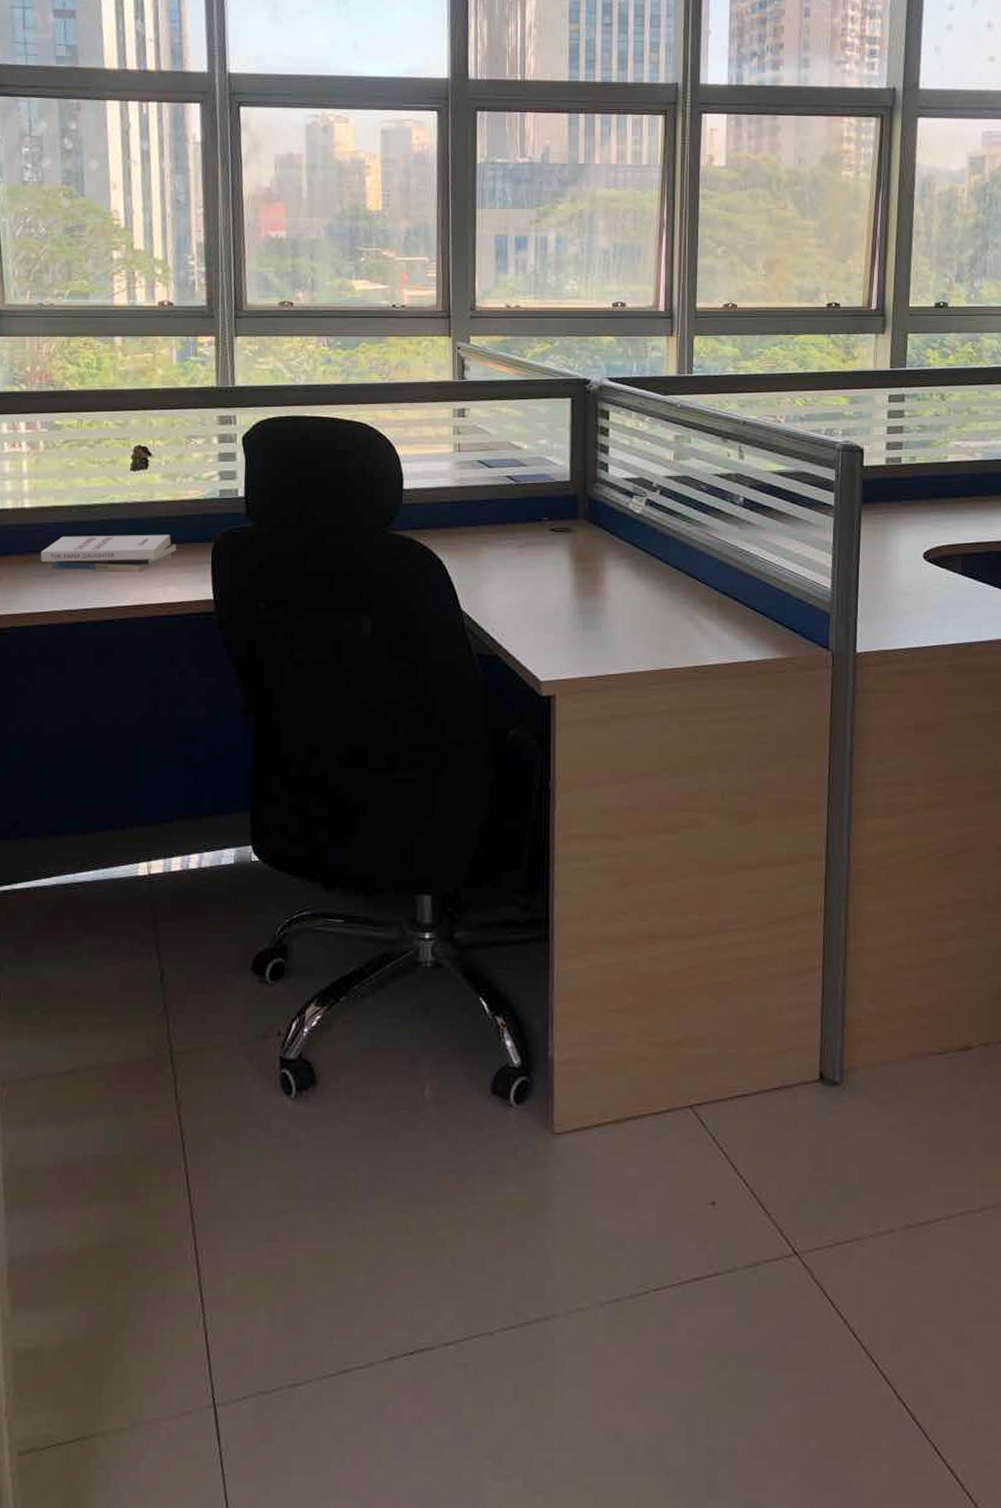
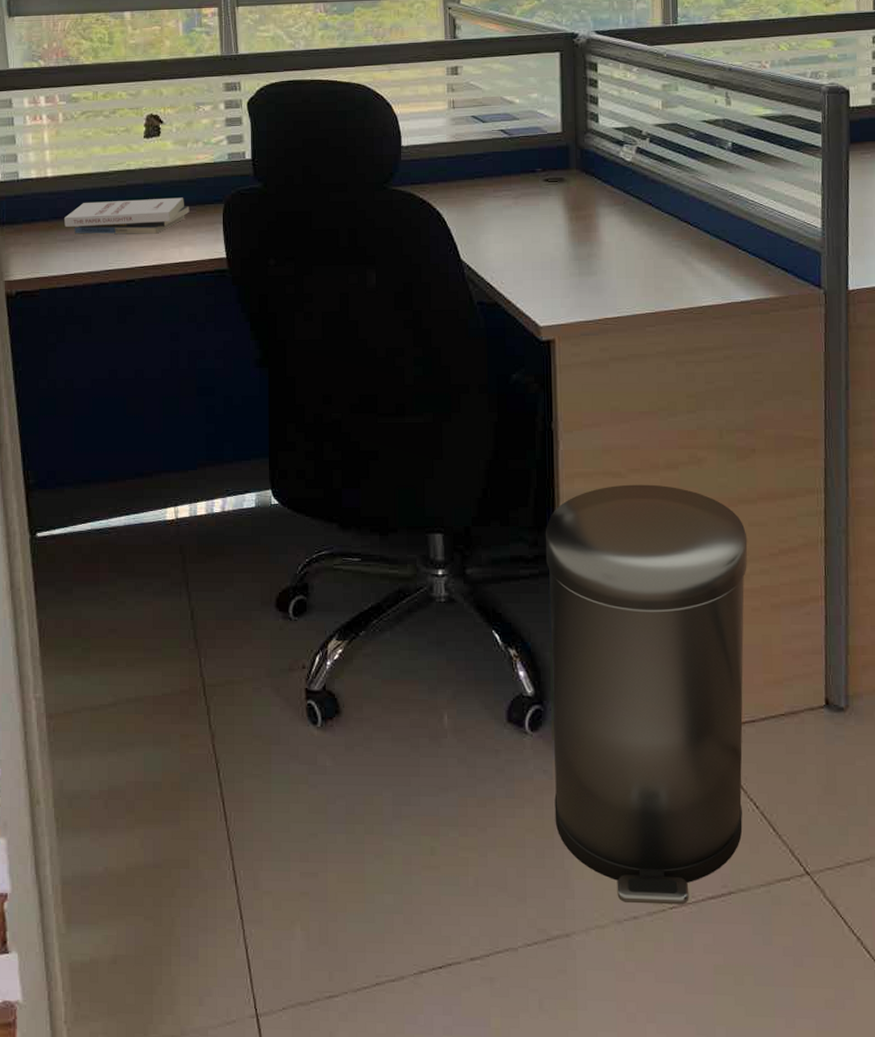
pedal bin: none [538,847,746,1287] -> present [545,484,748,905]

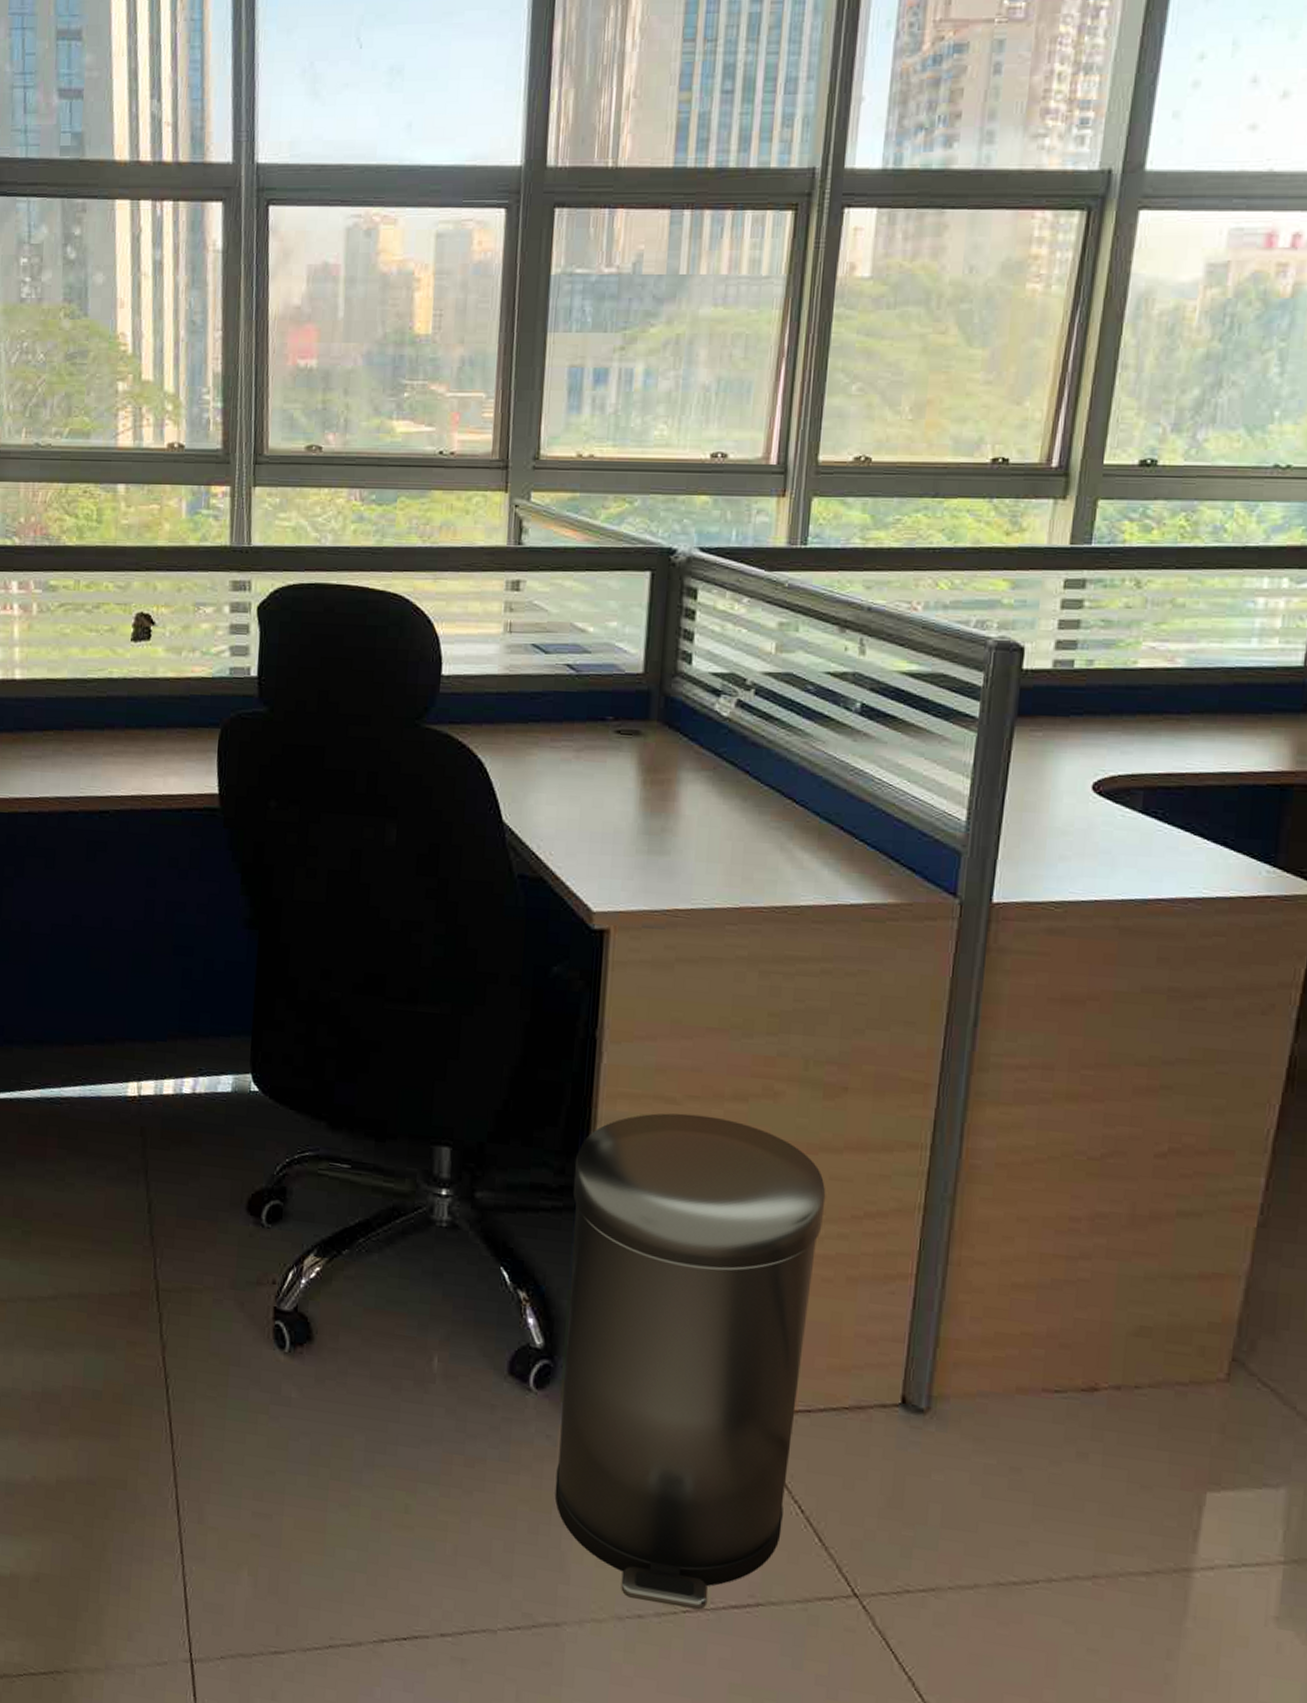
books: present [63,197,190,234] -> none [31,713,180,758]

